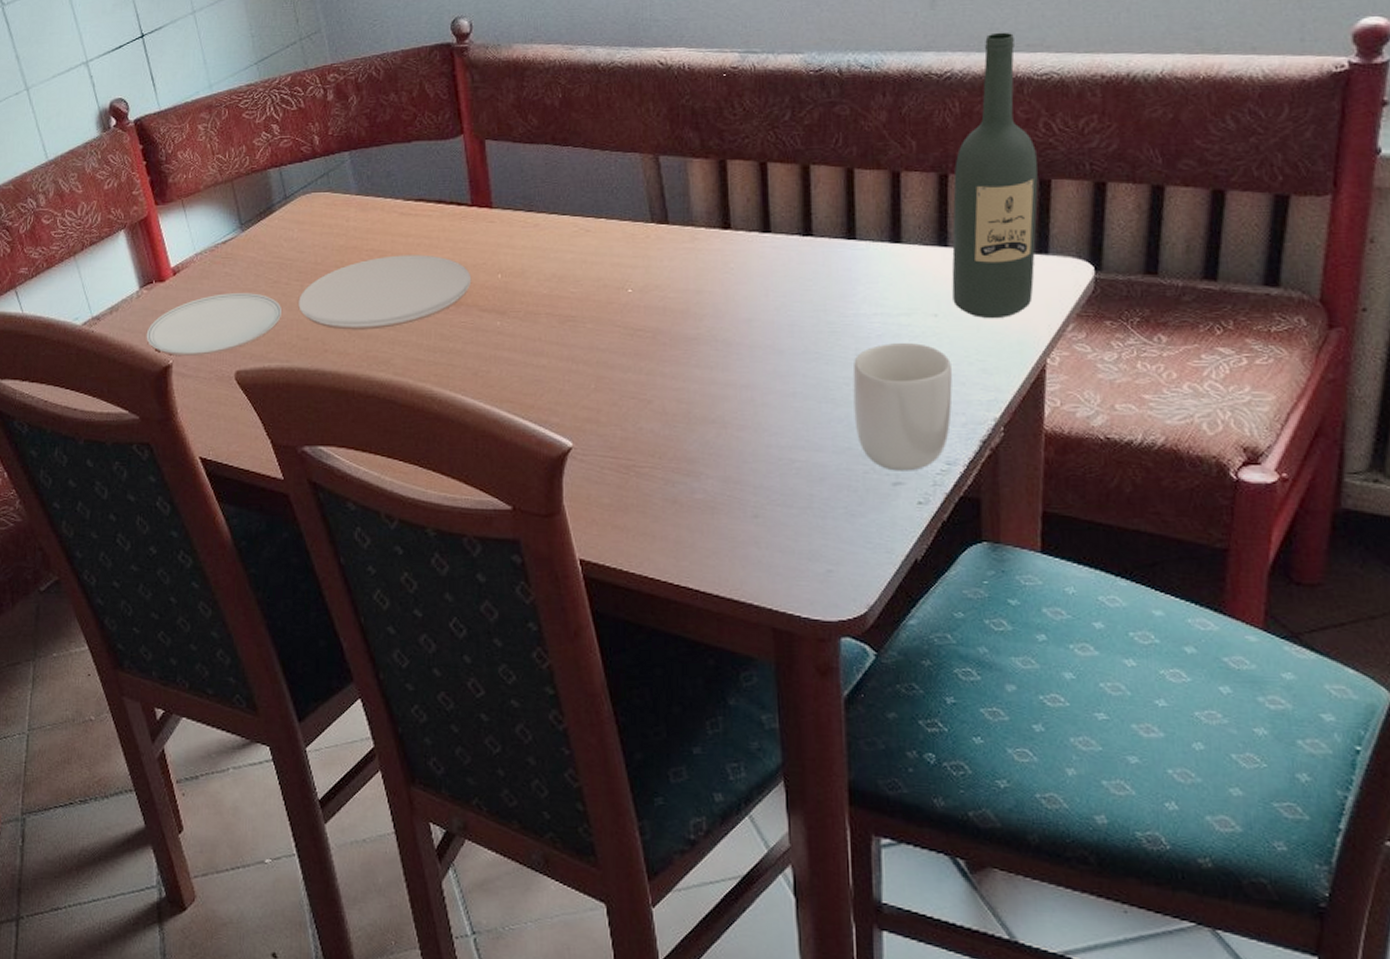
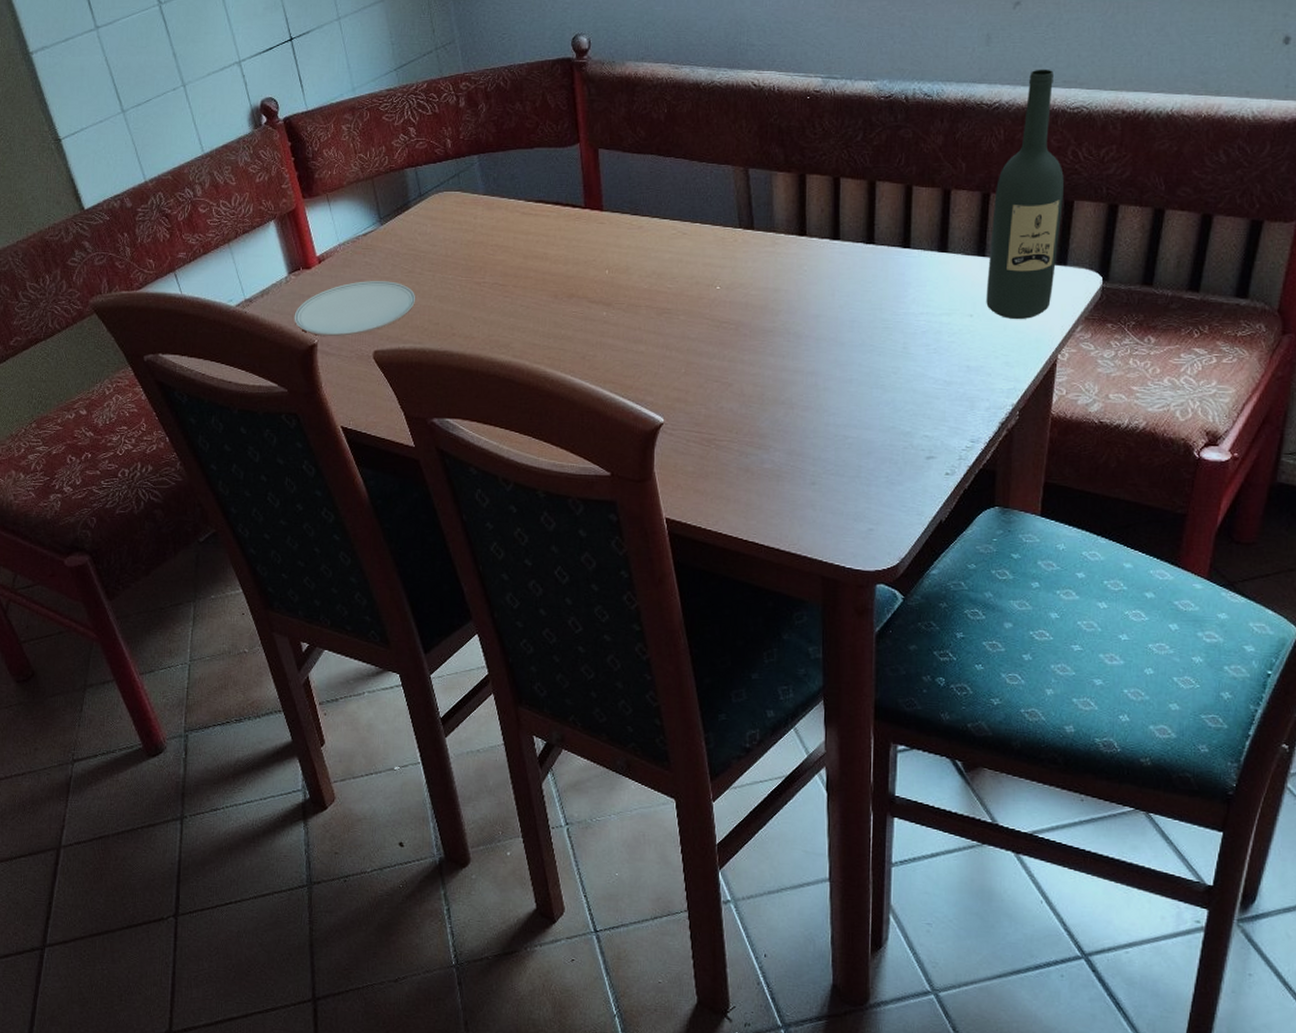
plate: present [298,254,472,330] -> none [430,250,583,317]
cup: present [852,343,953,471] -> none [899,339,981,447]

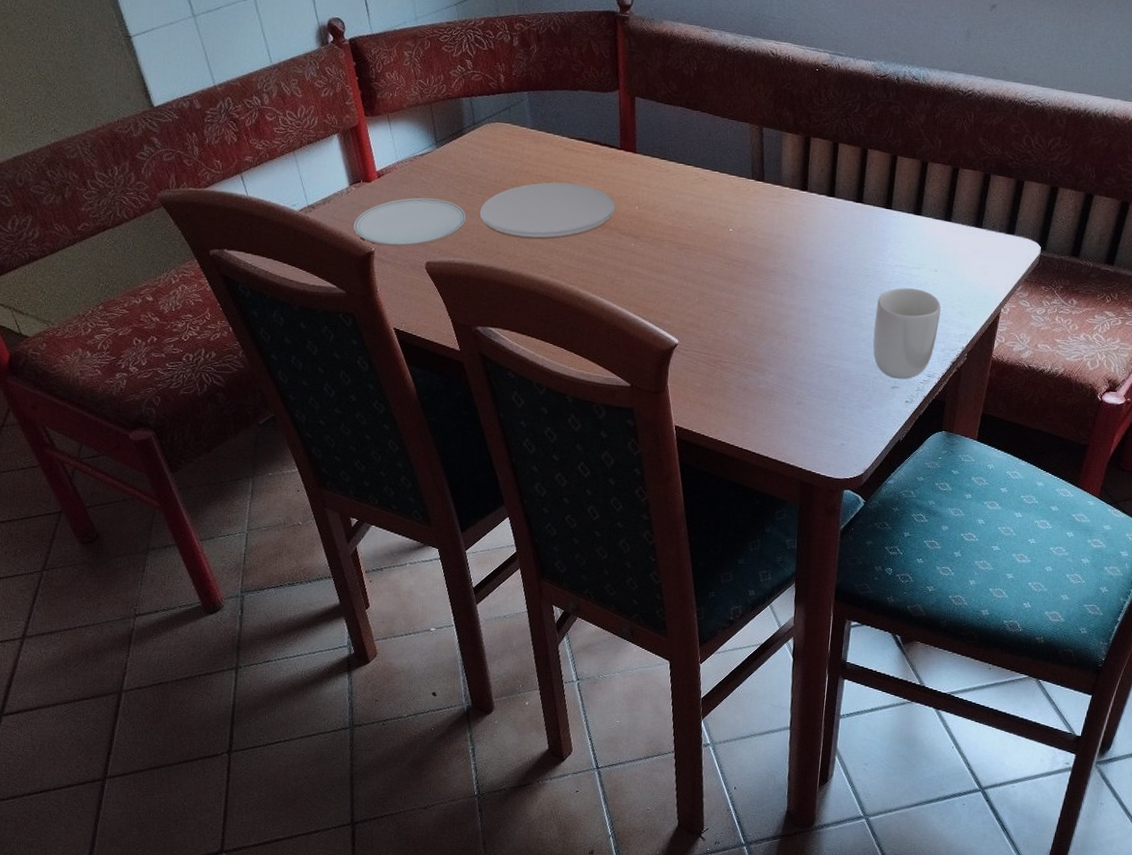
plate: none [430,250,583,317] -> present [479,182,616,240]
cup: none [899,339,981,447] -> present [872,288,941,379]
wine bottle: present [986,69,1064,319] -> none [948,65,1018,277]

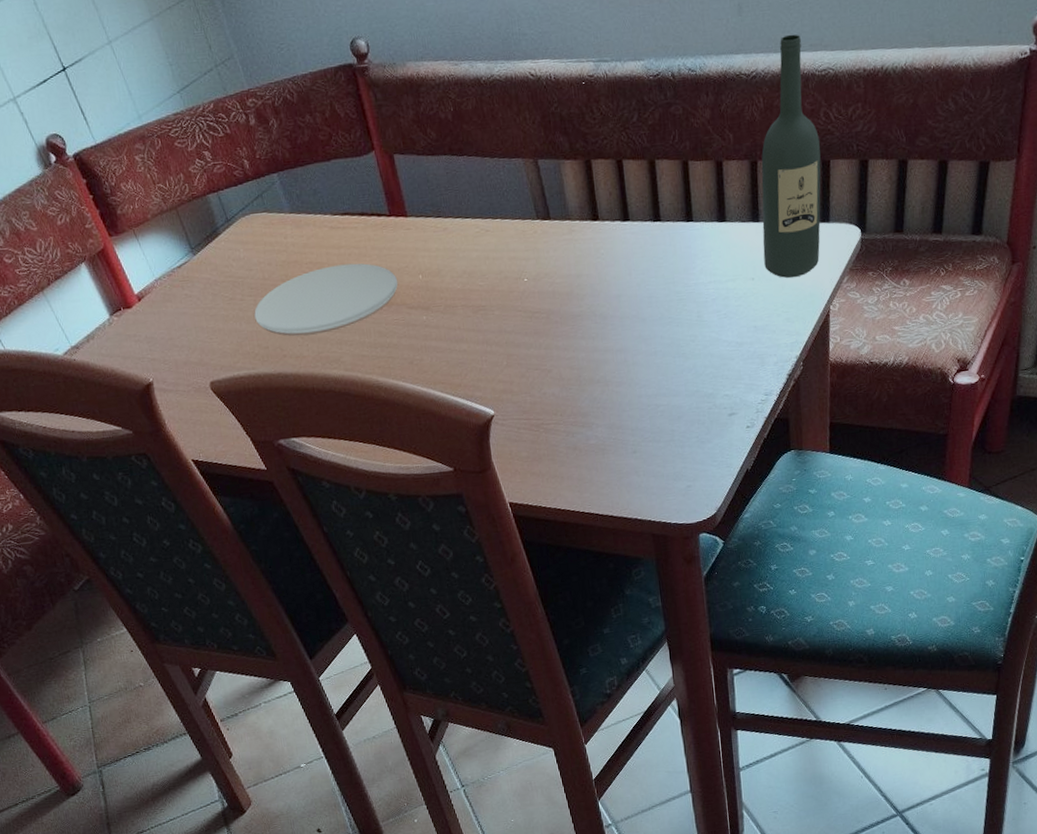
plate: present [353,197,466,247] -> none [124,310,242,374]
cup: present [872,288,941,379] -> none [696,302,767,405]
wine bottle: none [948,65,1018,277] -> present [761,34,821,278]

